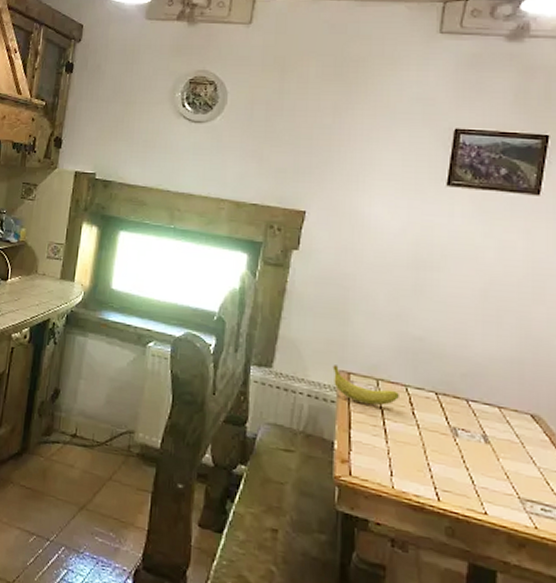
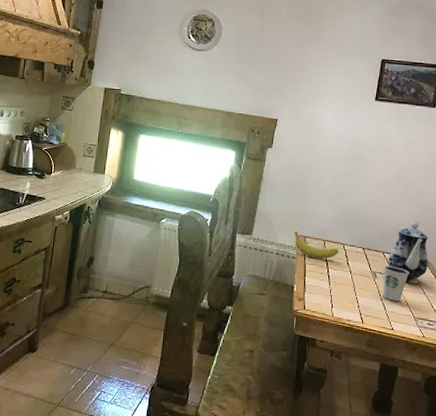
dixie cup: none [469,419,509,473] -> present [383,265,409,302]
teapot: none [476,357,538,449] -> present [389,221,428,284]

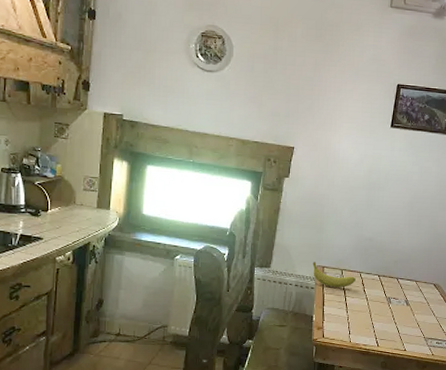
dixie cup: present [383,265,409,302] -> none [396,290,421,324]
teapot: present [389,221,428,284] -> none [402,247,438,307]

